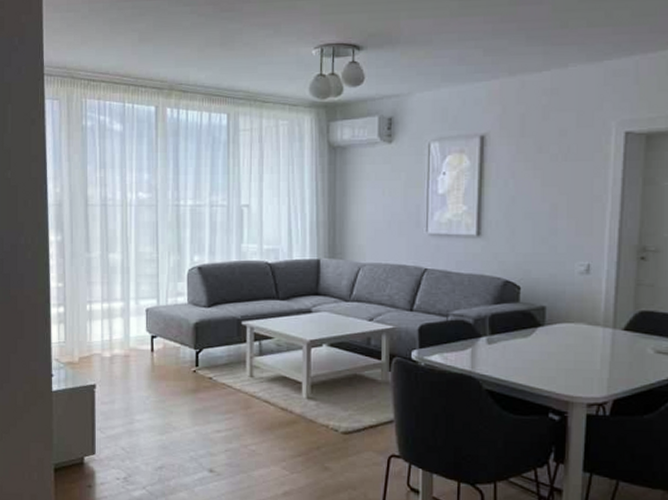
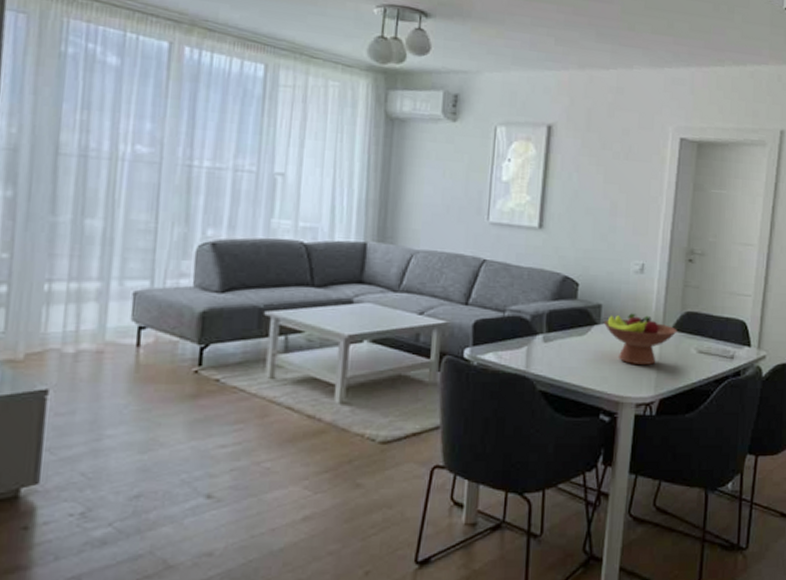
fruit bowl: none [548,314,631,366] -> present [603,313,678,366]

